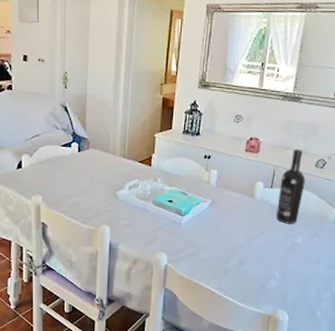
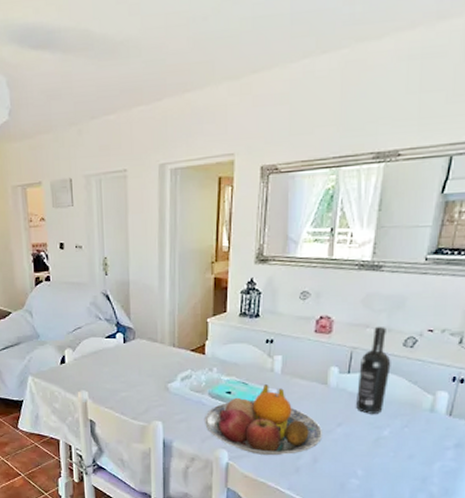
fruit bowl: none [148,194,248,259] -> present [205,383,322,456]

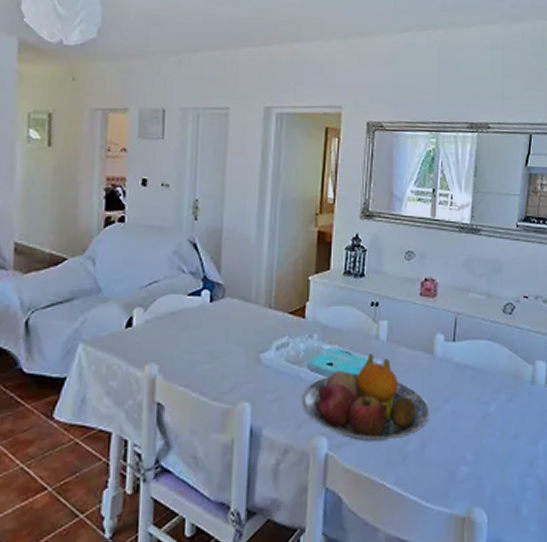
wine bottle: present [356,326,391,414] -> none [462,290,493,388]

